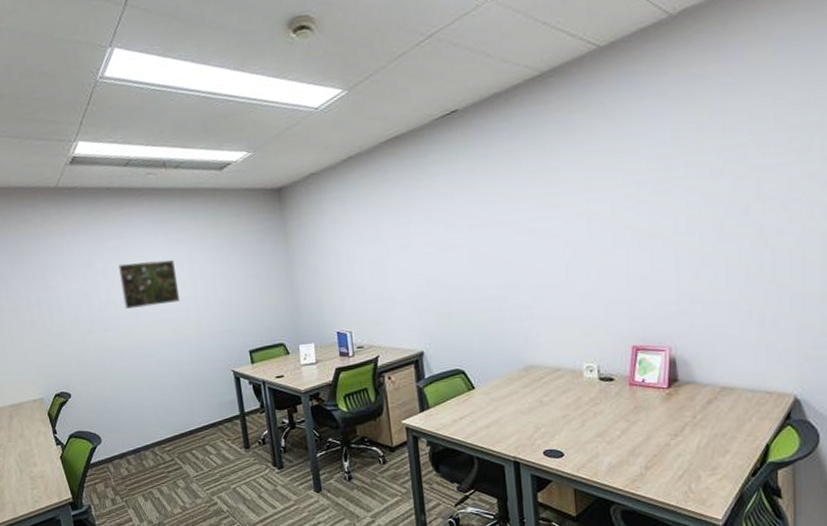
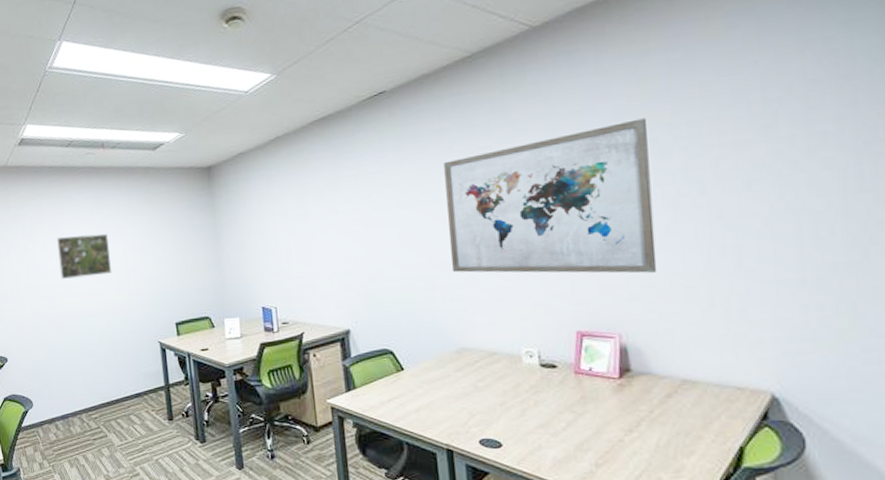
wall art: none [514,140,704,293] -> present [444,118,657,274]

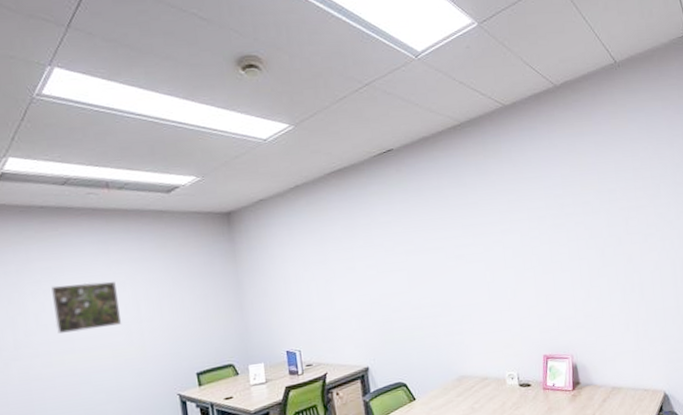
wall art: present [444,118,657,274] -> none [442,185,594,311]

